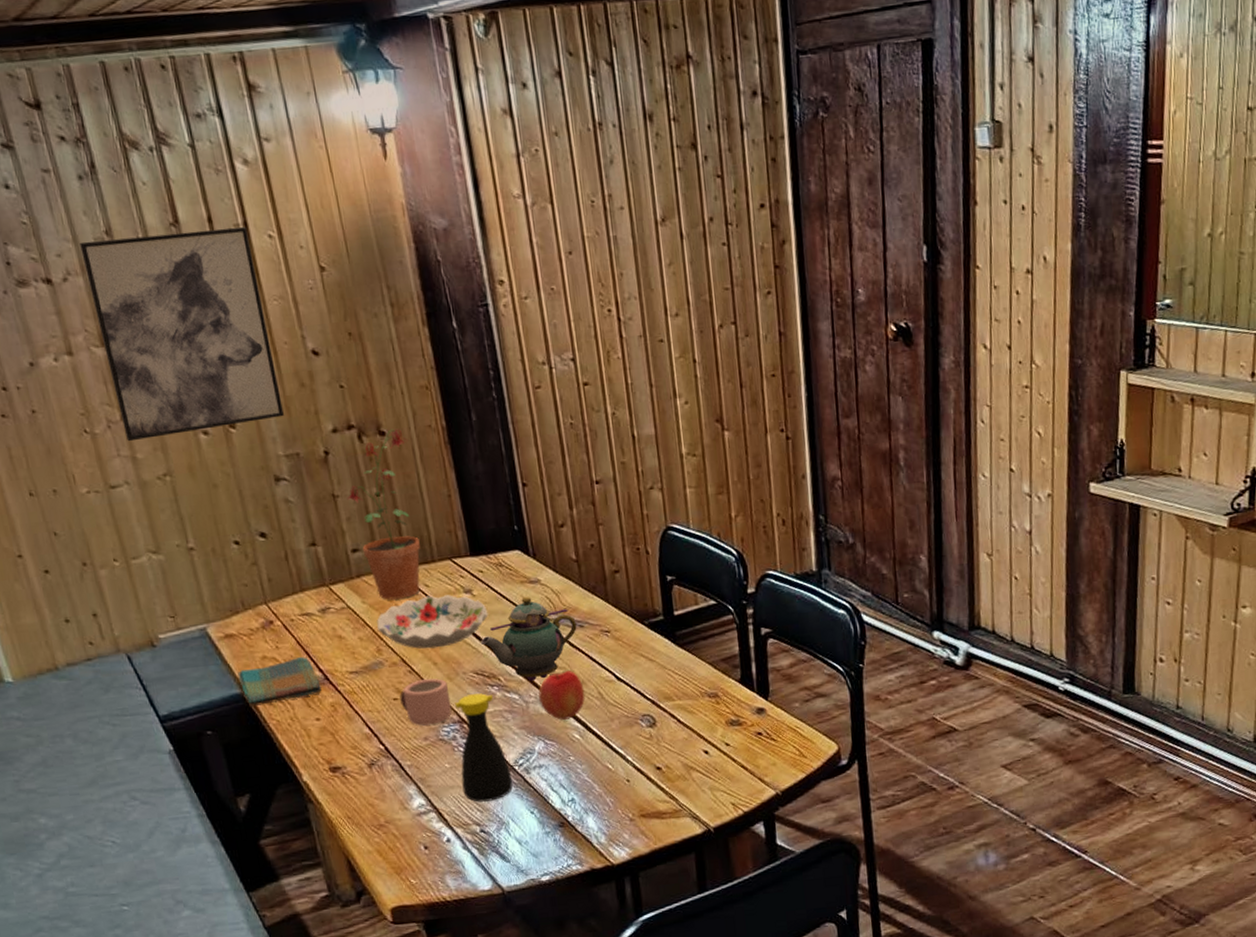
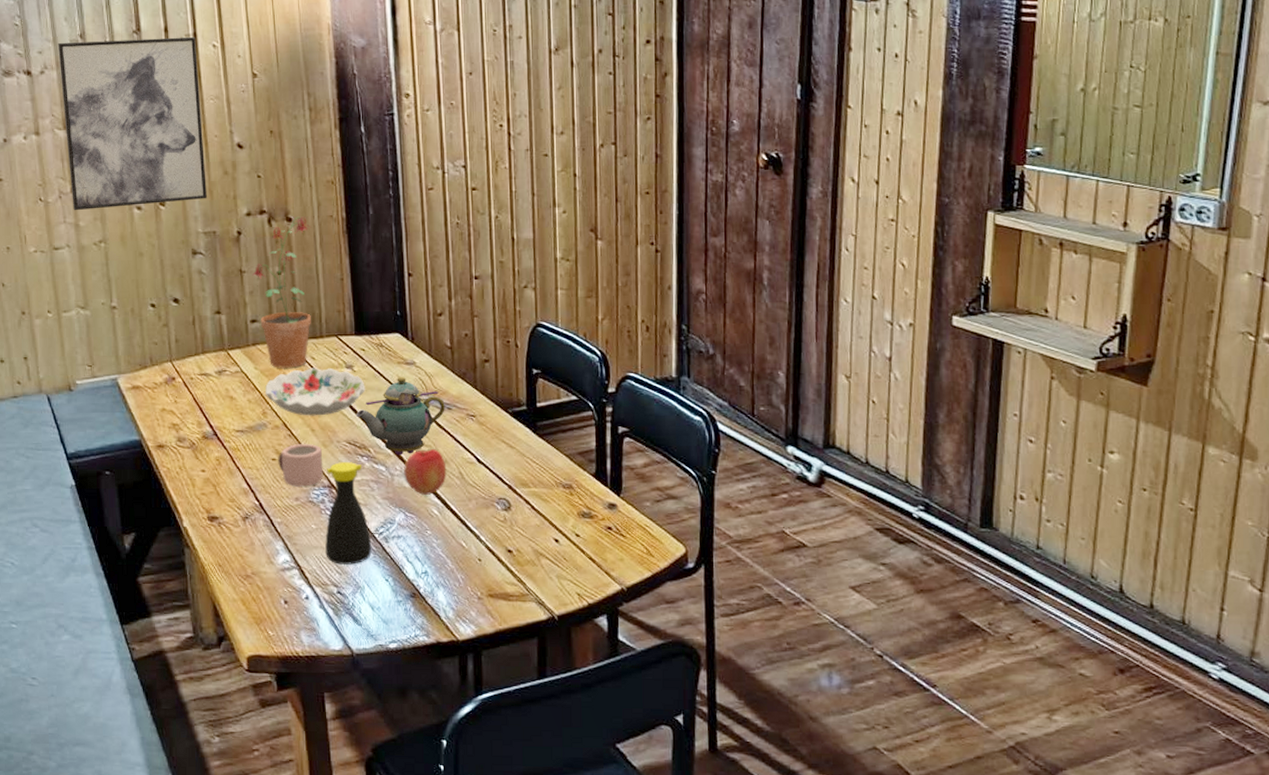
dish towel: present [237,657,322,708] -> none [139,413,210,454]

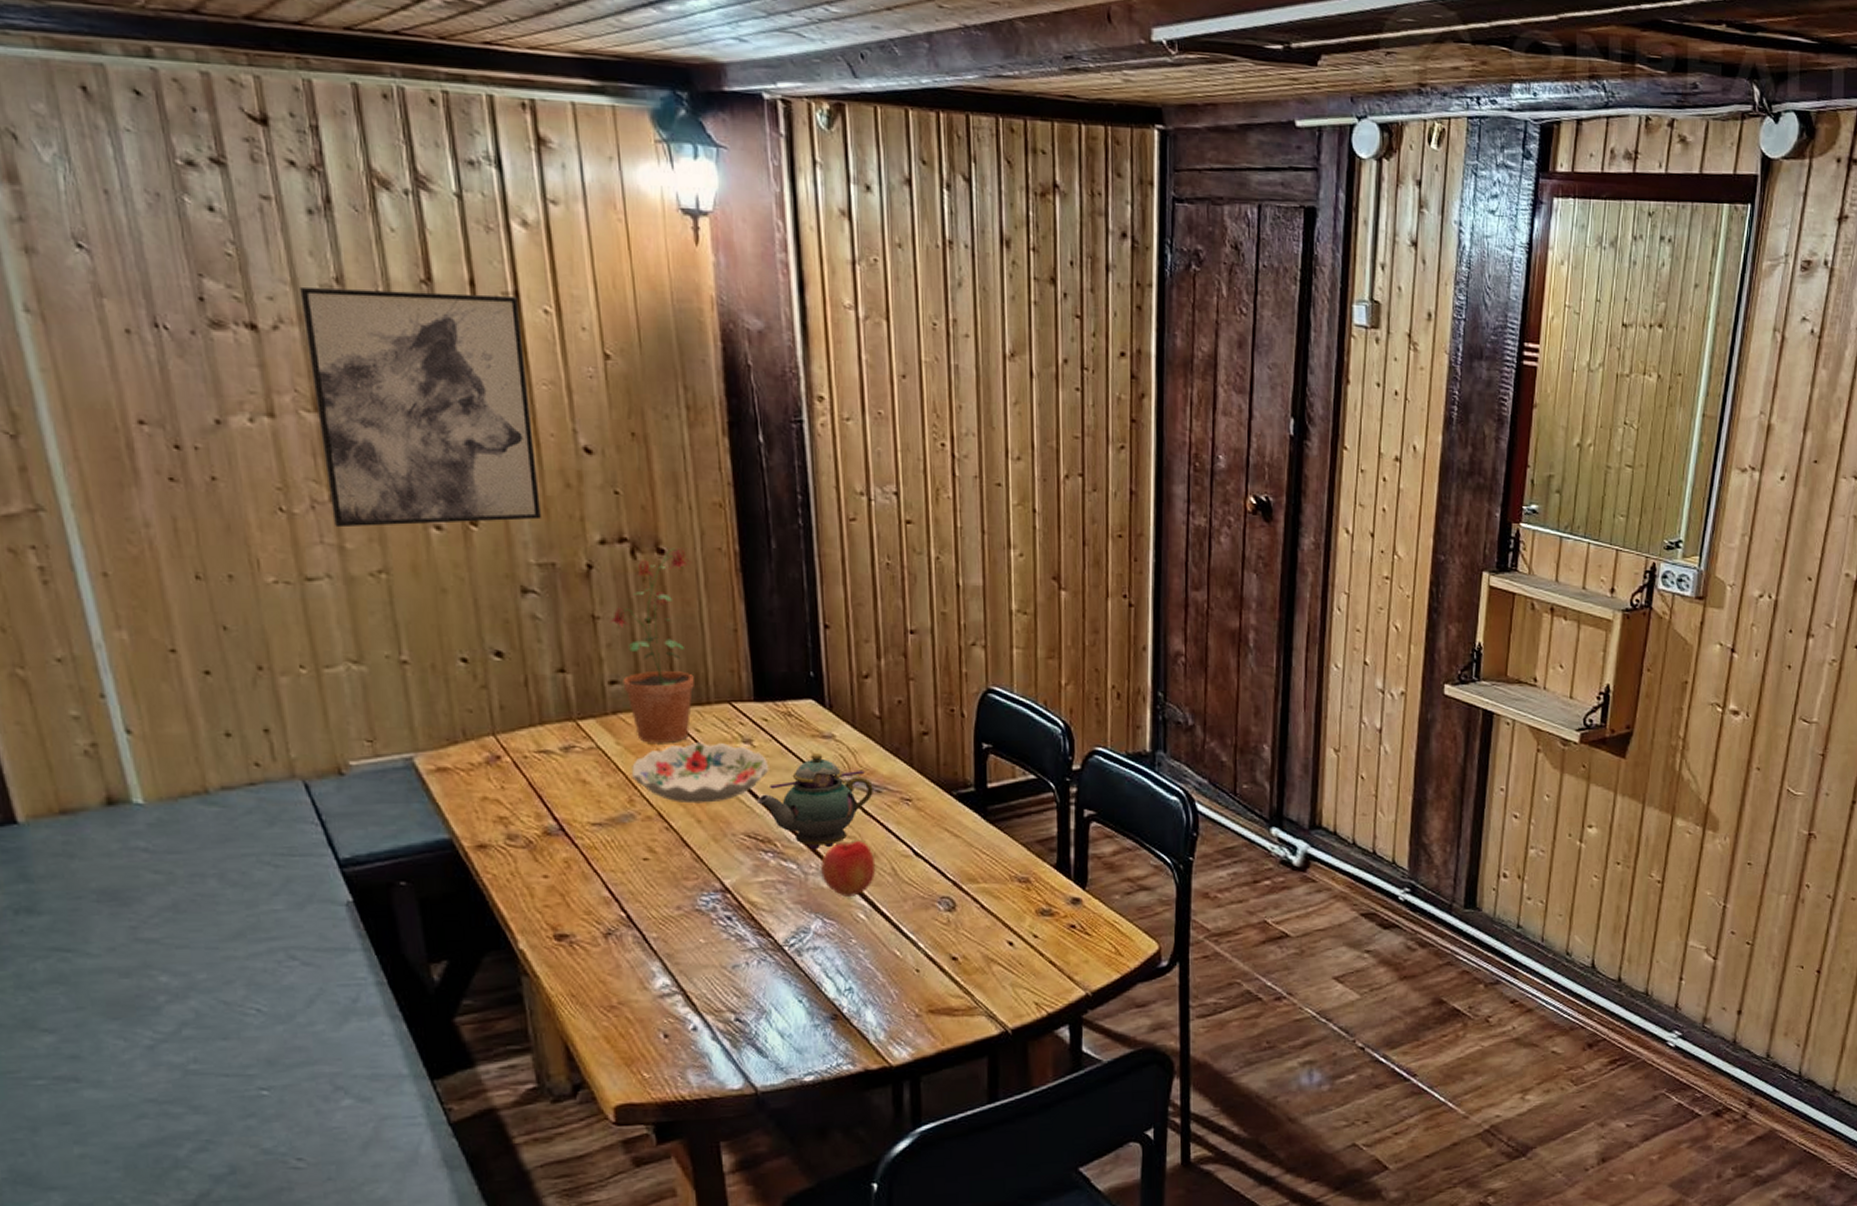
mug: present [278,443,323,487] -> none [651,837,714,893]
bottle: present [325,462,372,565] -> none [718,859,781,986]

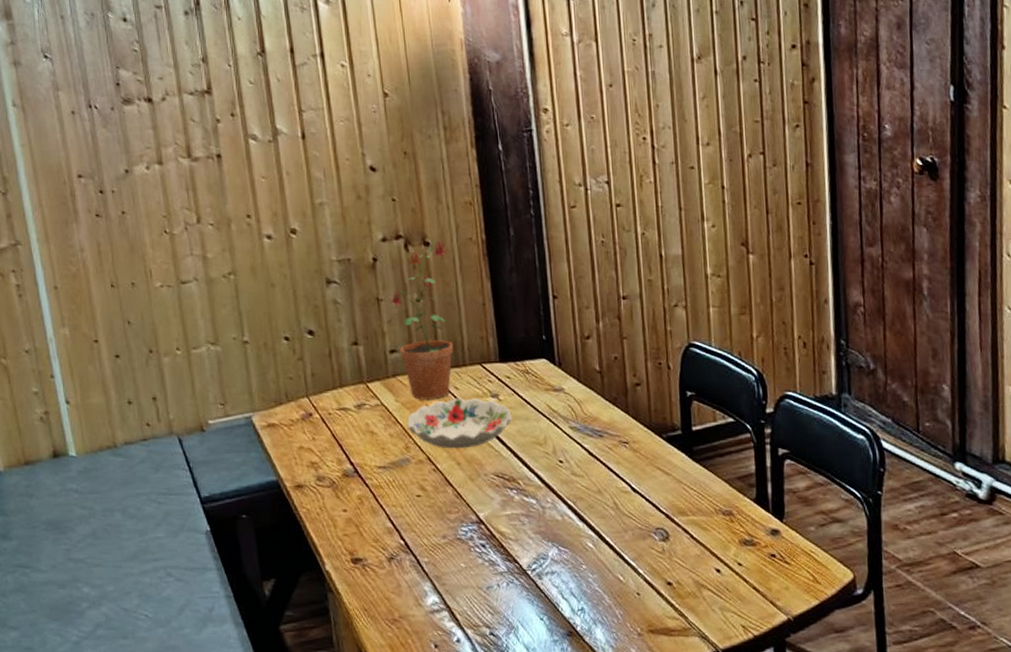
wall art: present [300,286,541,528] -> none [179,57,340,243]
teapot: present [756,752,873,850] -> none [503,403,597,487]
apple: present [821,841,876,897] -> none [555,479,601,528]

